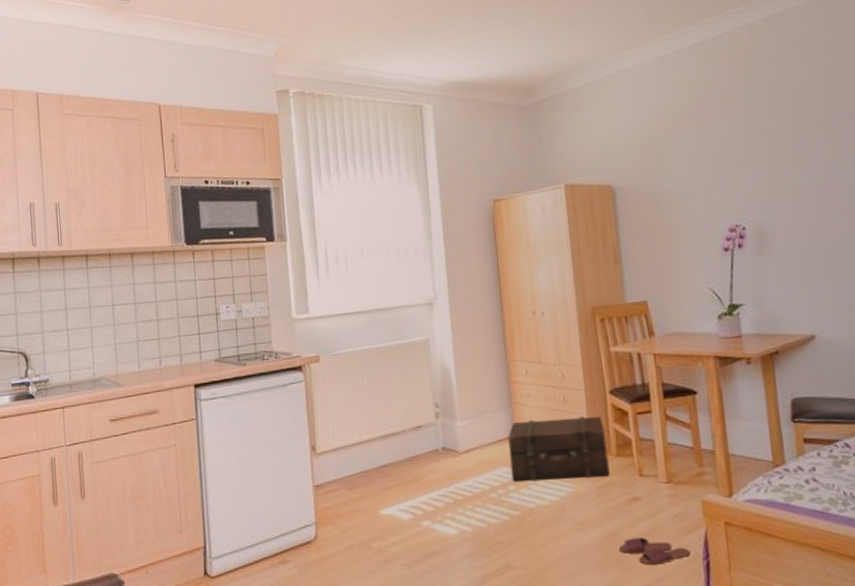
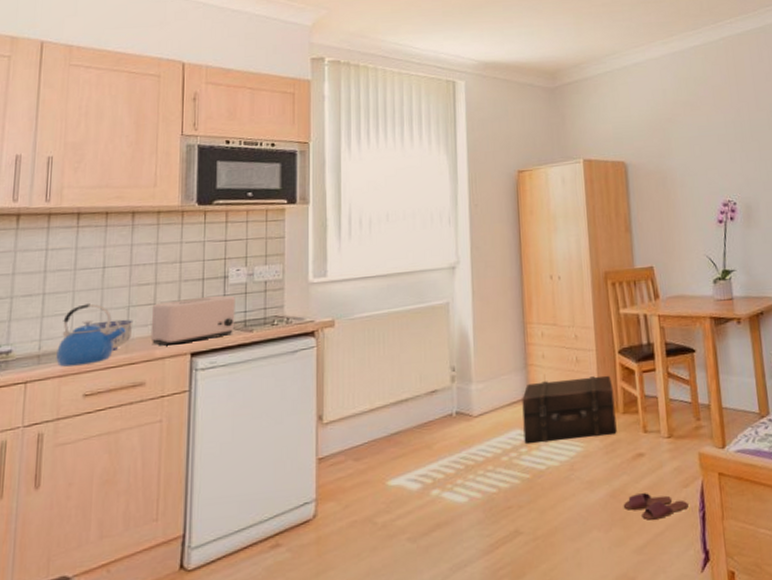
kettle: none [84,338,138,396] -> present [56,303,126,368]
bowl: none [107,352,143,382] -> present [89,319,134,352]
toaster: none [157,331,230,378] -> present [150,295,235,346]

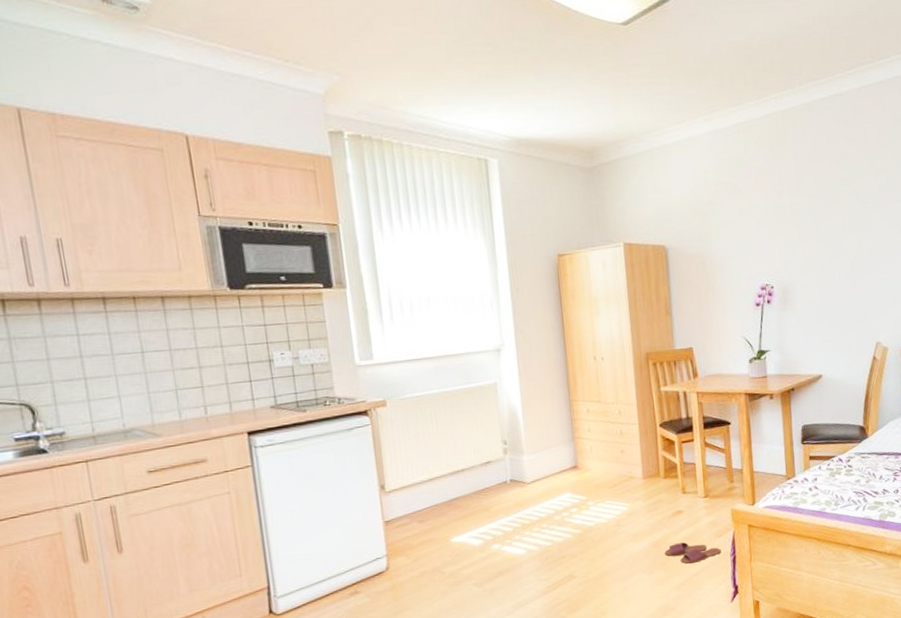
kettle: present [56,303,126,368] -> none [111,387,178,447]
bowl: present [89,319,134,352] -> none [139,401,185,432]
toaster: present [150,295,235,346] -> none [201,378,288,426]
suitcase: present [522,375,617,443] -> none [571,445,659,505]

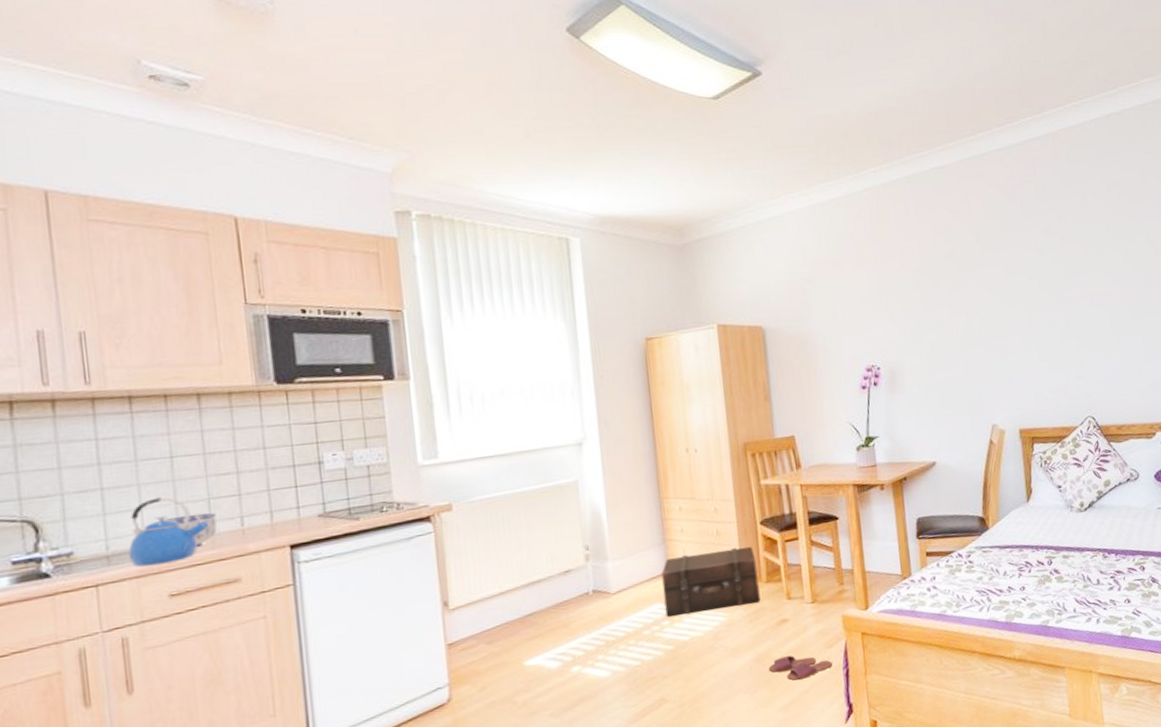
kettle: none [111,387,178,447] -> present [128,497,209,567]
bowl: none [139,401,185,432] -> present [164,512,217,548]
suitcase: none [571,445,659,505] -> present [661,546,761,617]

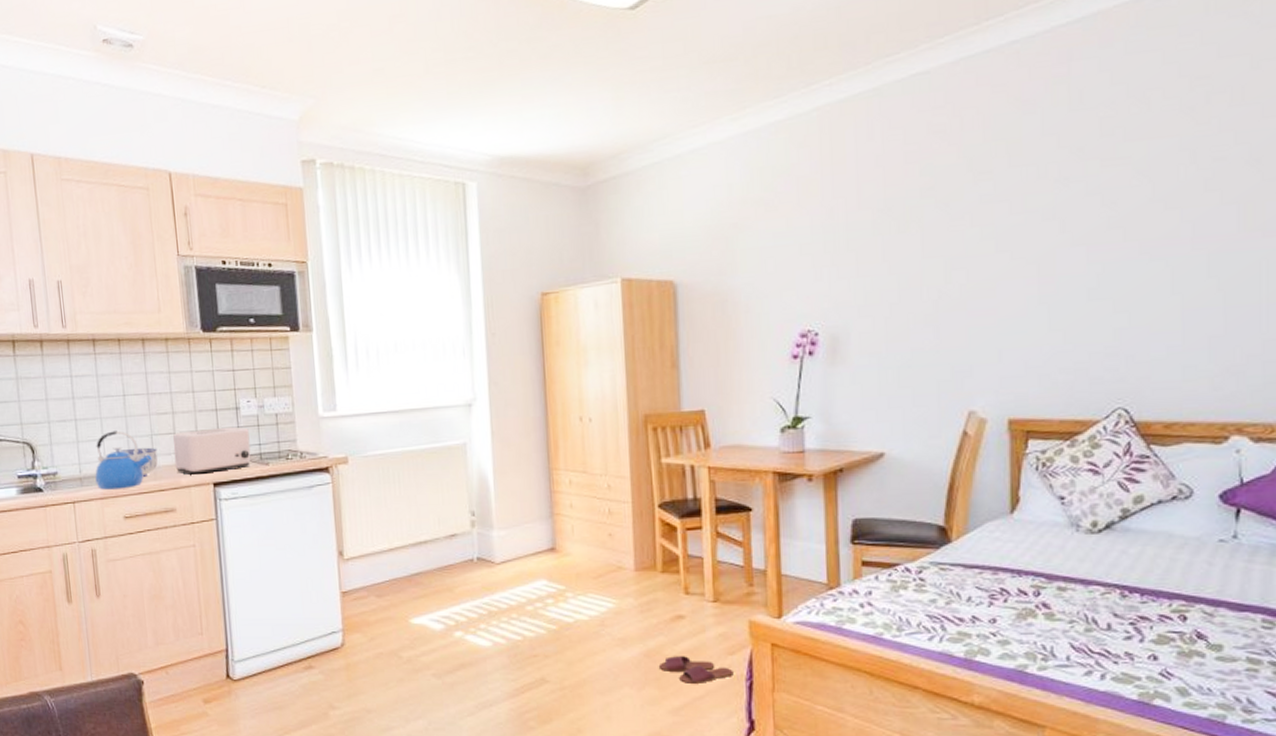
toaster: none [237,482,338,539] -> present [173,426,251,476]
suitcase: present [661,546,761,617] -> none [547,530,654,596]

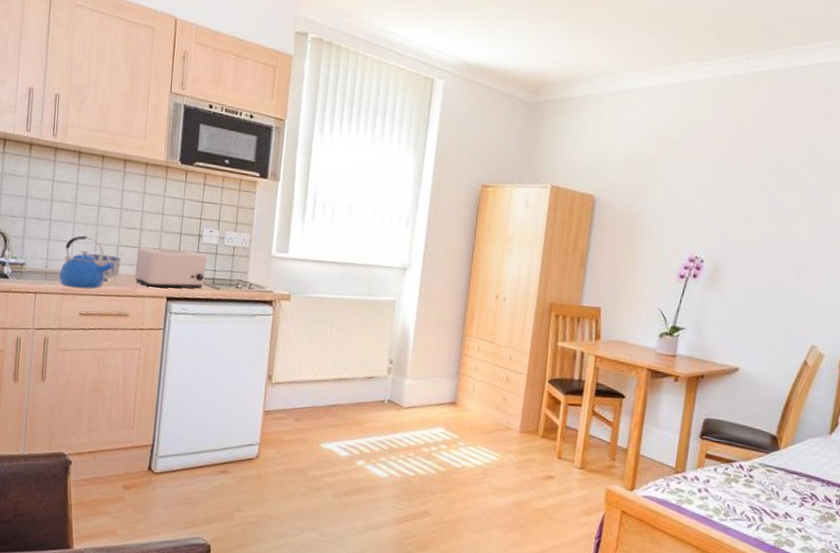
slippers: present [660,656,734,683] -> none [526,509,587,536]

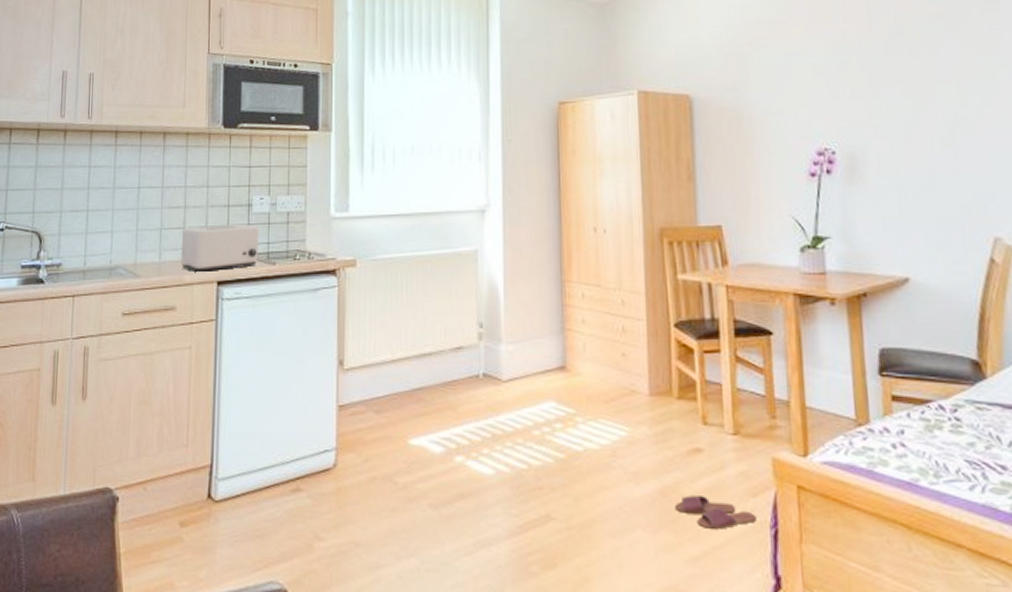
kettle: present [59,235,115,289] -> none [99,223,159,285]
bowl: present [86,253,122,282] -> none [127,241,165,273]
slippers: none [526,509,587,536] -> present [675,495,757,529]

